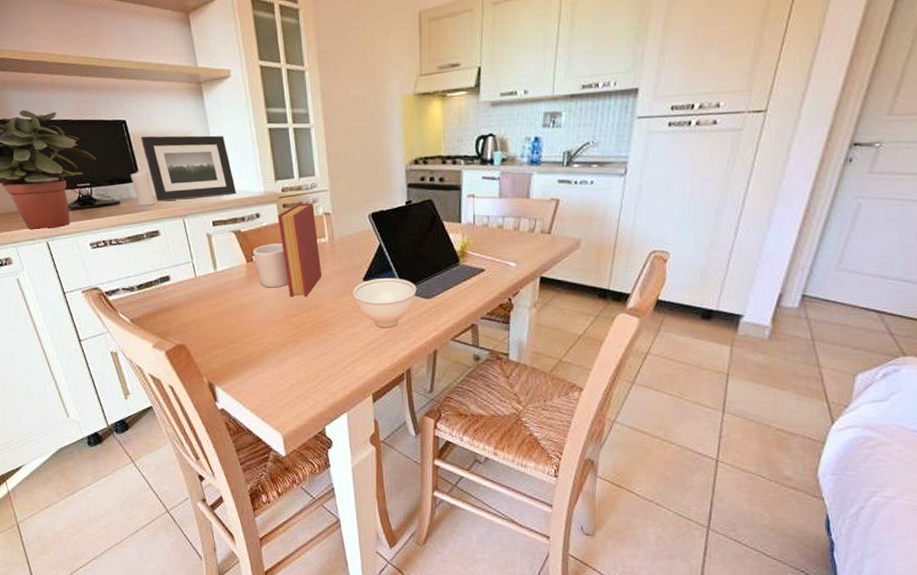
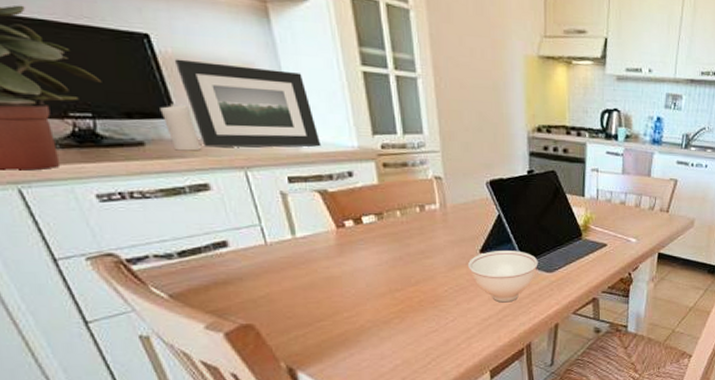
mug: present [253,243,288,288] -> none [345,208,391,259]
book: present [277,203,322,297] -> none [375,163,432,269]

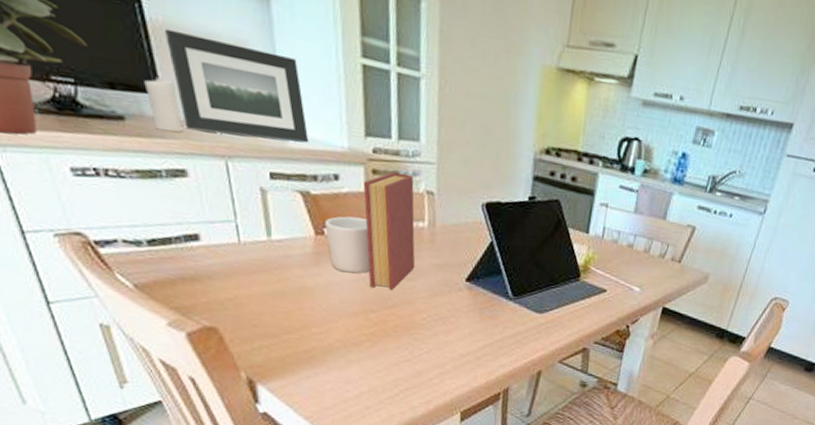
mug: none [345,208,391,259] -> present [325,216,370,273]
book: none [375,163,432,269] -> present [363,172,415,290]
bowl: present [467,251,538,303] -> none [450,281,528,340]

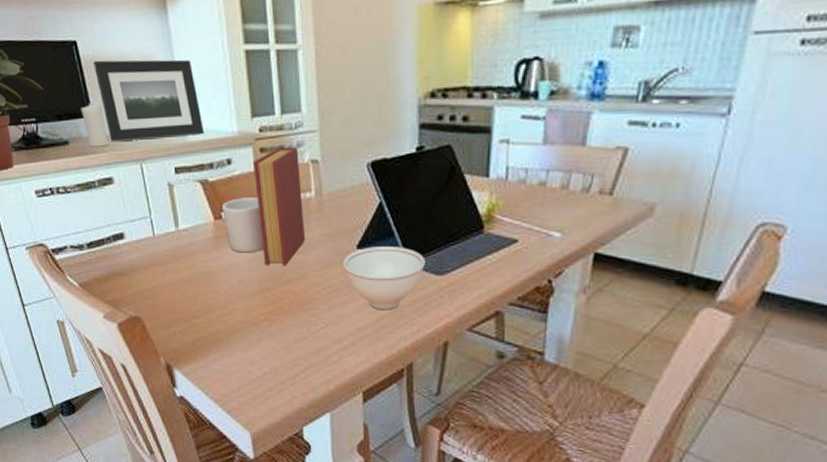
bowl: none [450,281,528,340] -> present [342,246,426,310]

